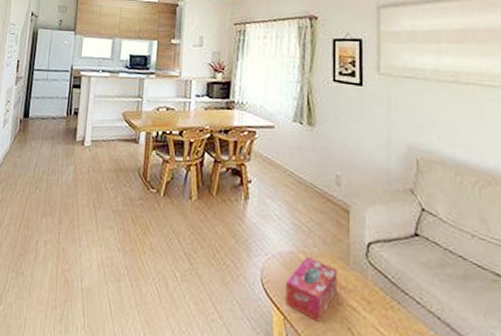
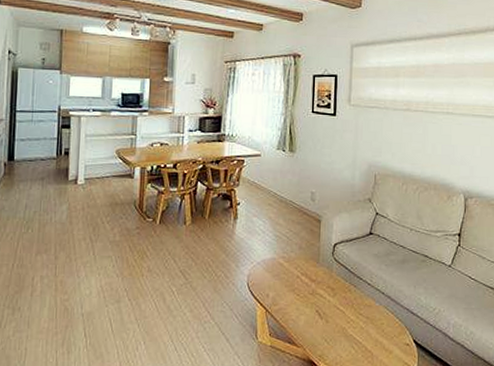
tissue box: present [286,256,338,322] -> none [267,260,310,310]

